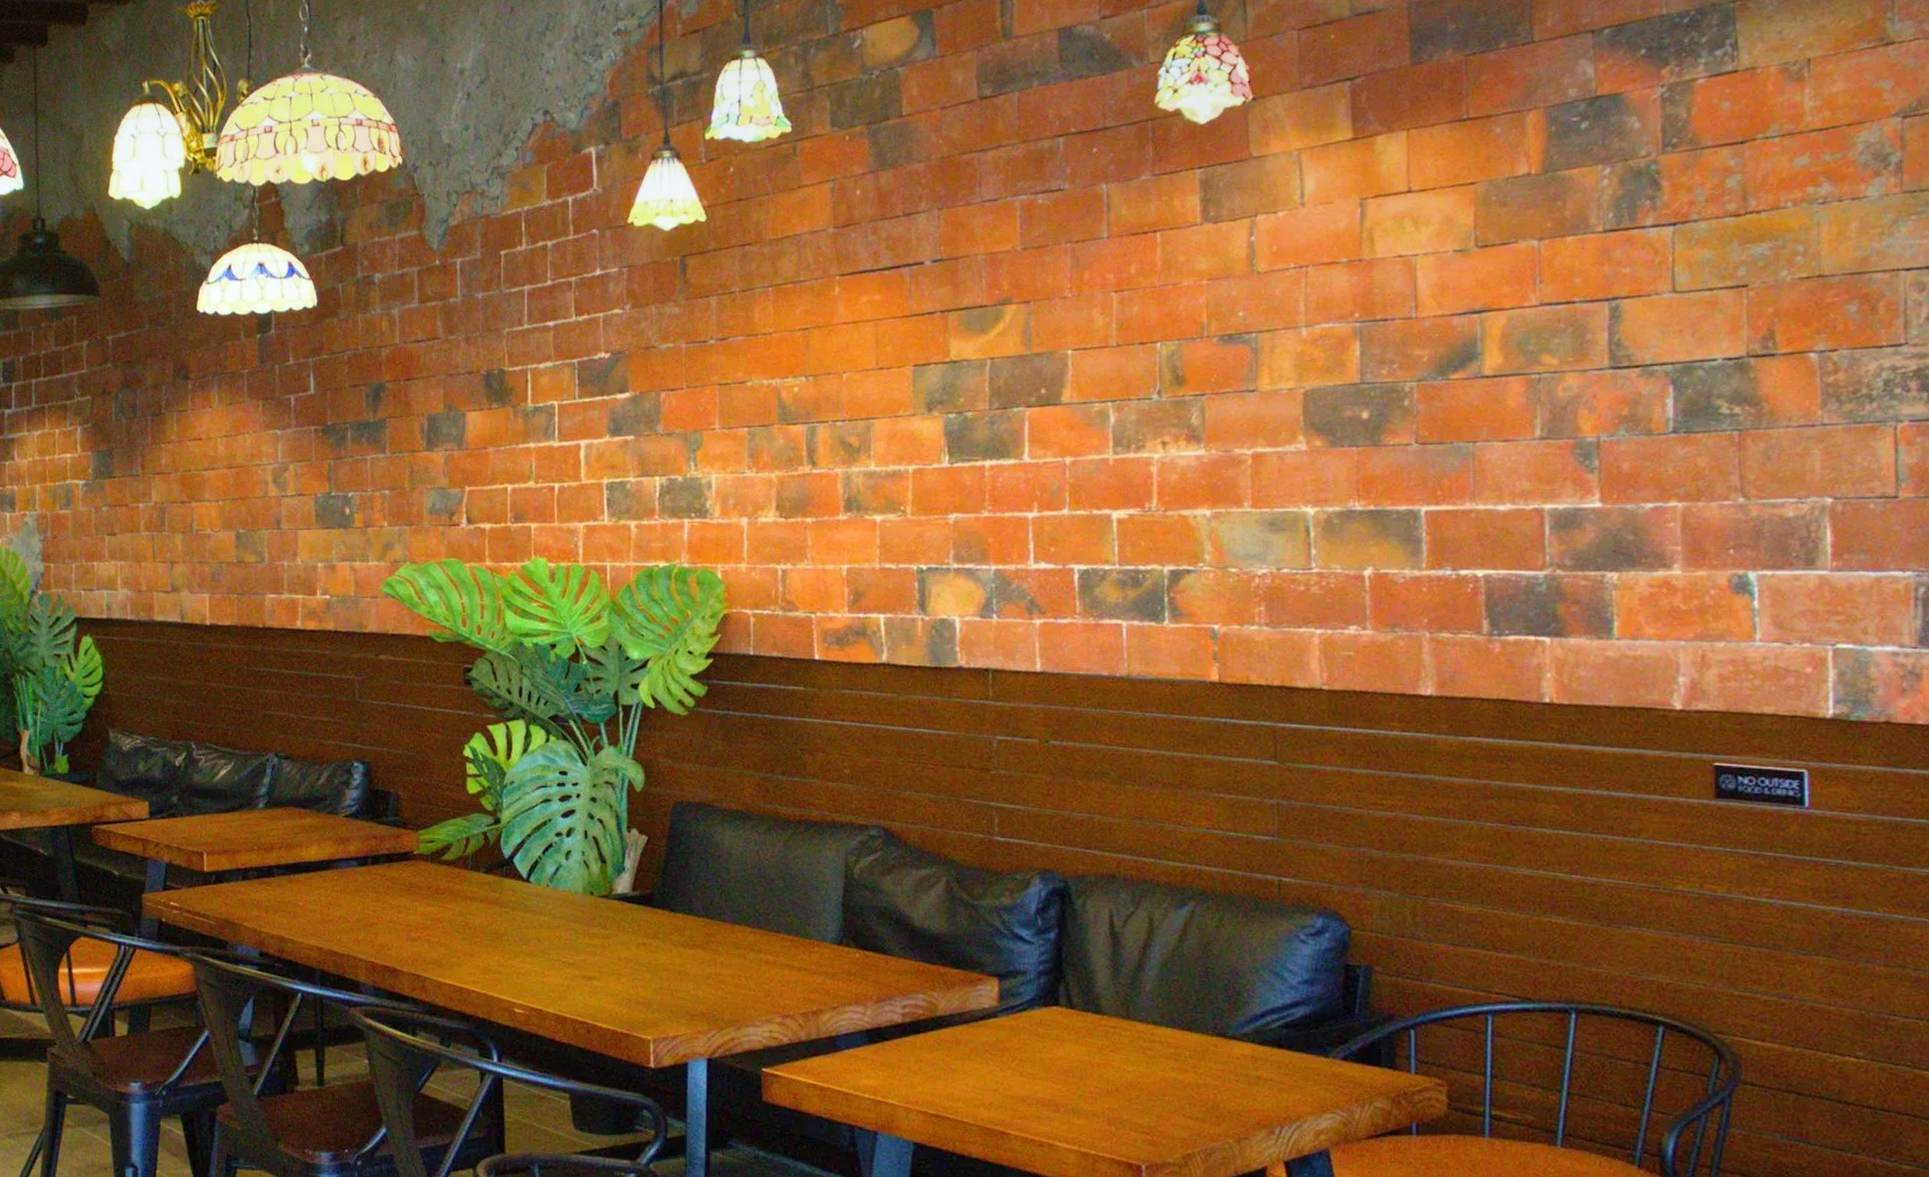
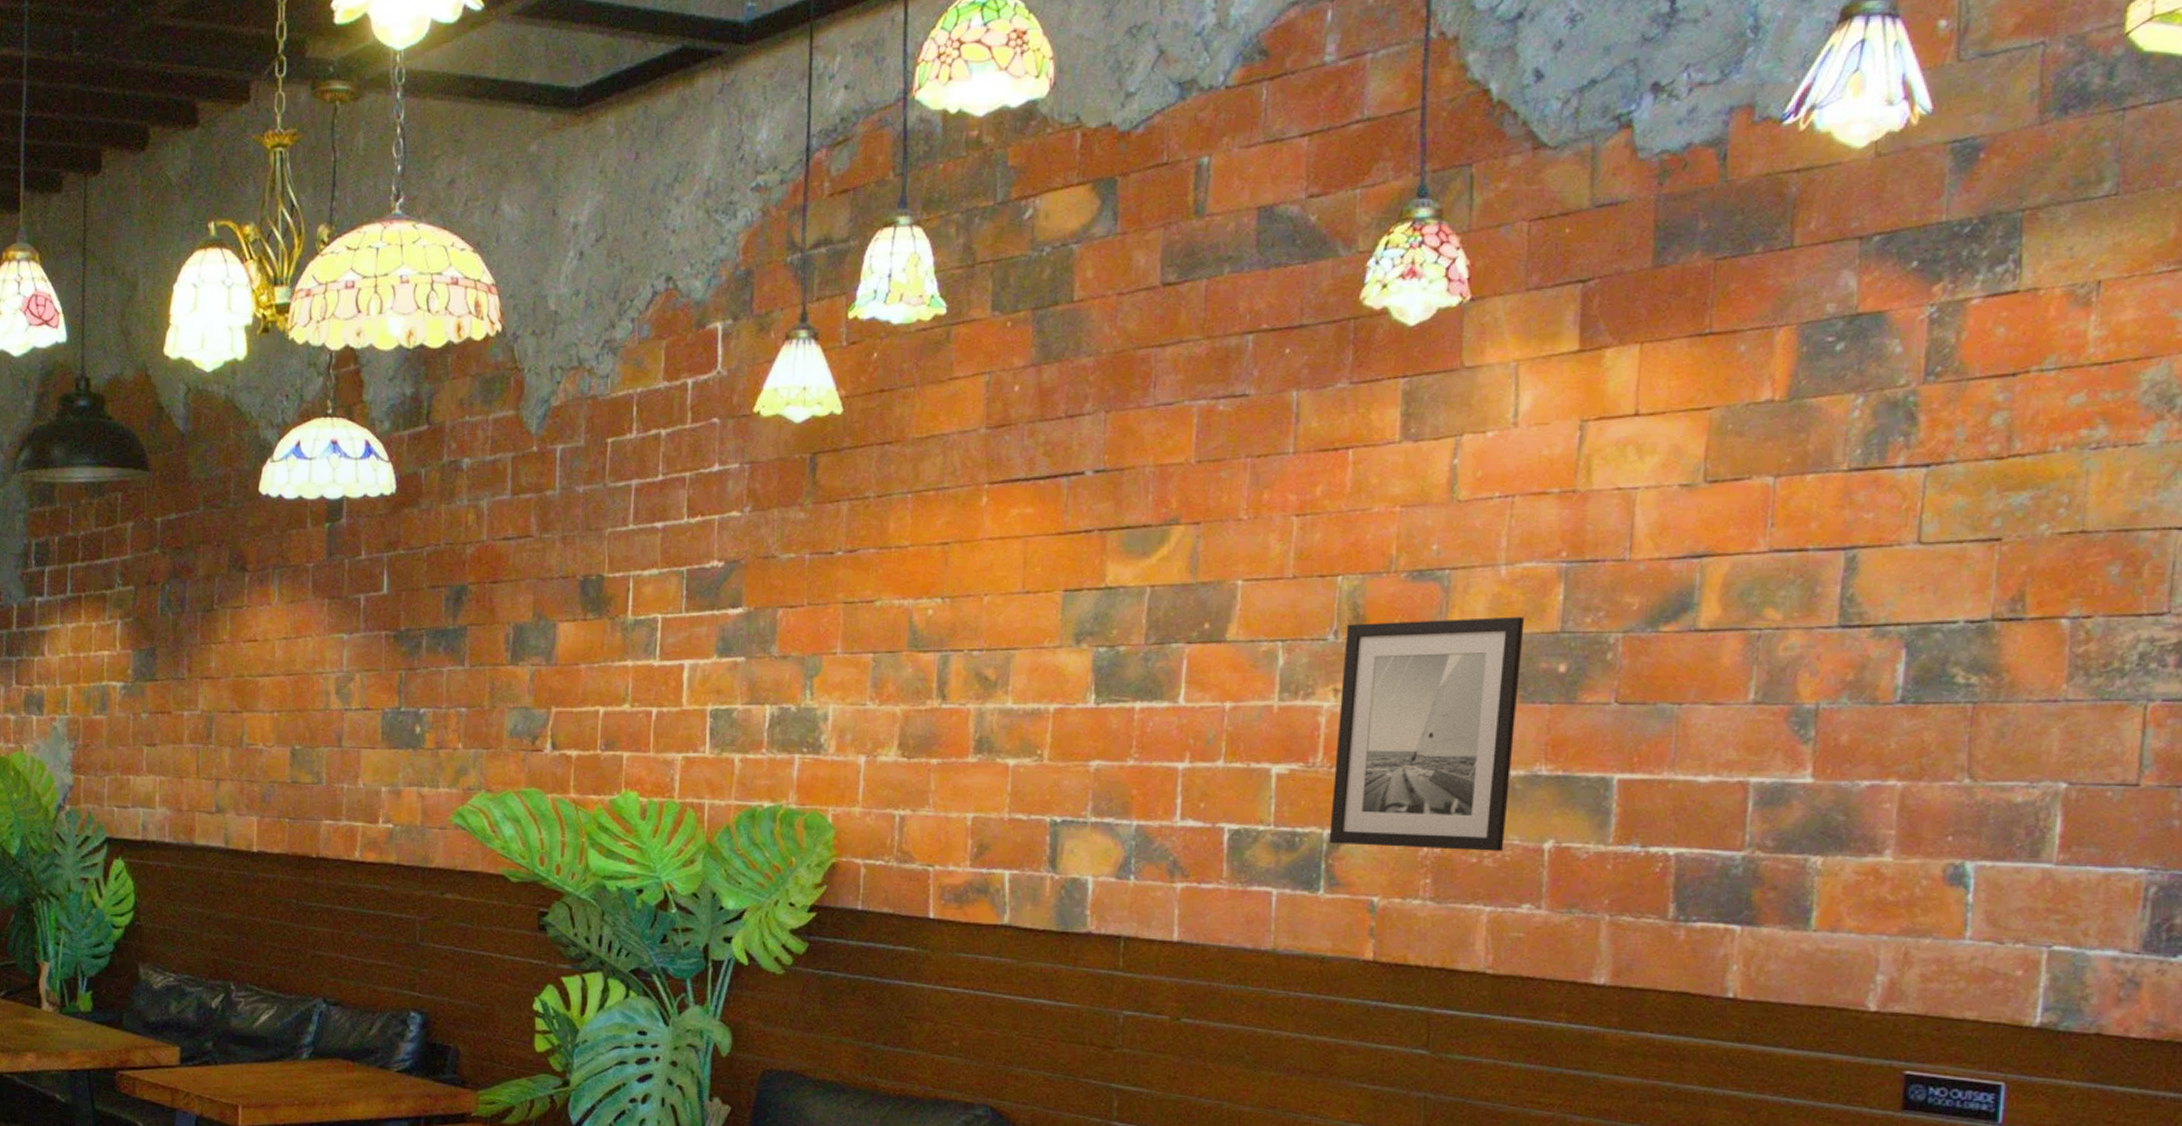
wall art: none [1168,371,1328,580] -> present [1328,616,1525,852]

